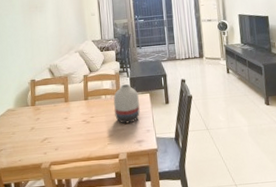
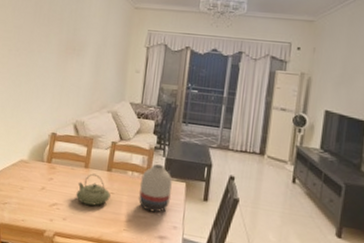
teapot: none [62,104,91,132] -> present [76,173,111,206]

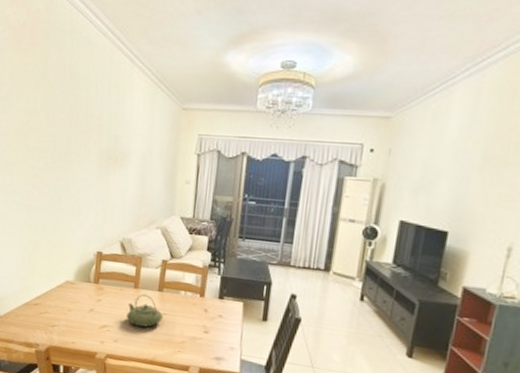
vase: present [139,163,172,213] -> none [193,282,229,334]

